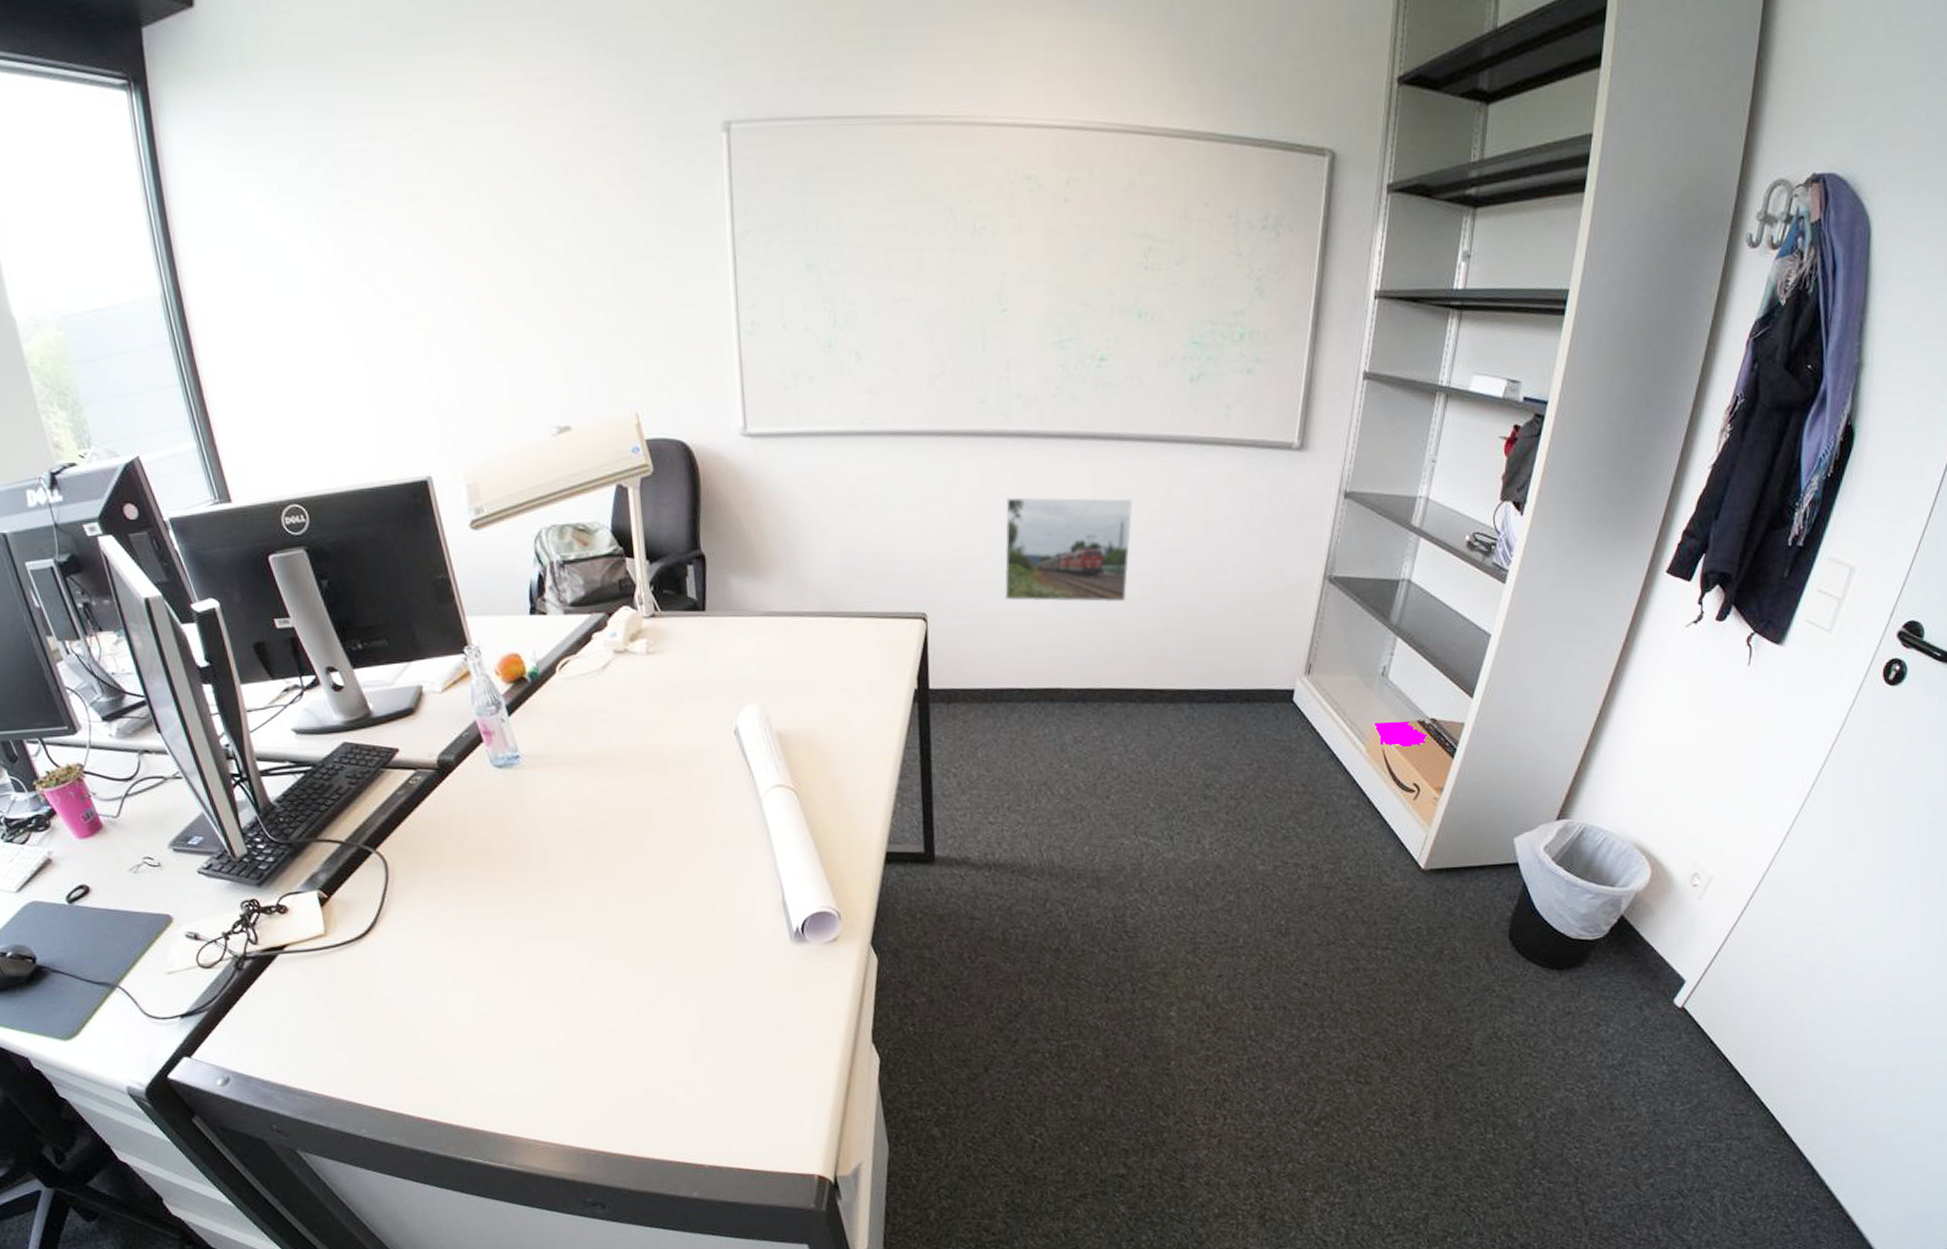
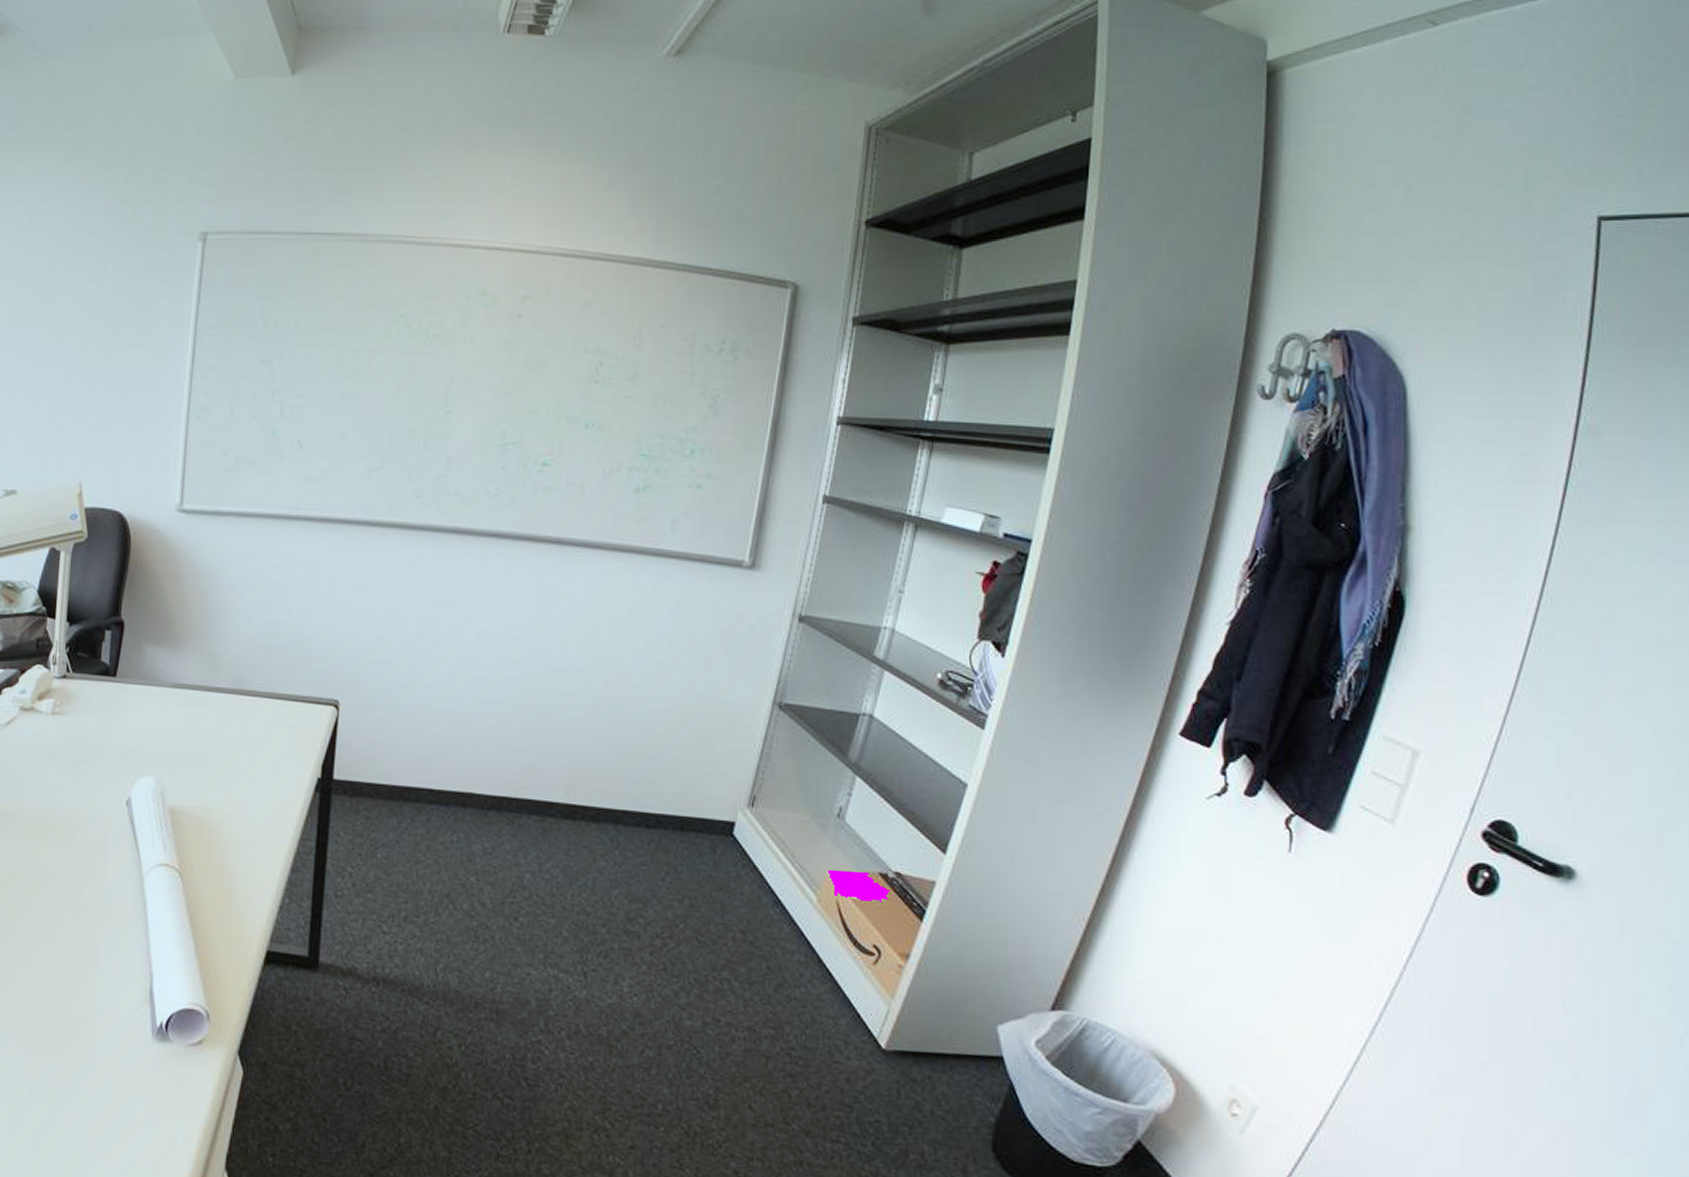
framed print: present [1004,497,1133,603] -> none [422,592,567,709]

